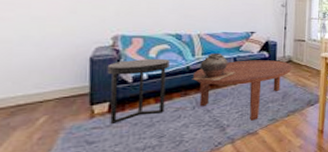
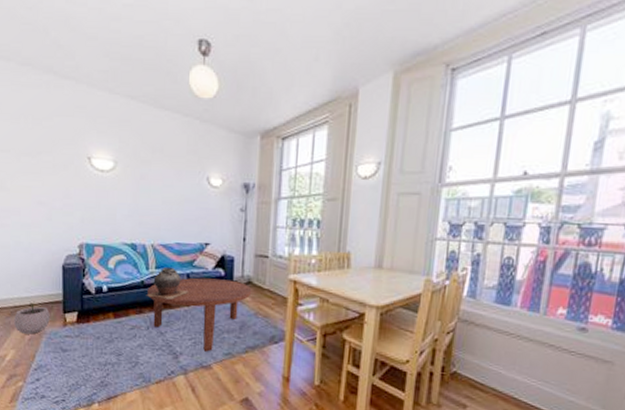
plant pot: none [16,97,71,134] -> present [14,301,50,335]
side table: present [107,58,170,124] -> none [75,269,126,334]

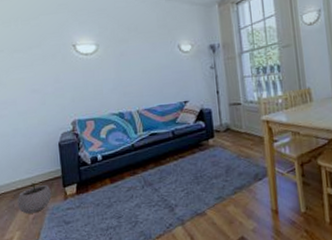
ceramic pot: present [146,268,189,300] -> none [137,128,176,158]
coffee table: present [147,277,252,352] -> none [138,130,232,200]

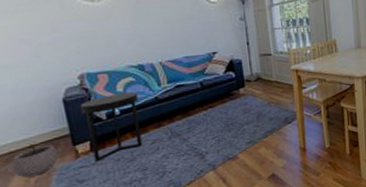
side table: none [71,138,119,204] -> present [80,91,143,161]

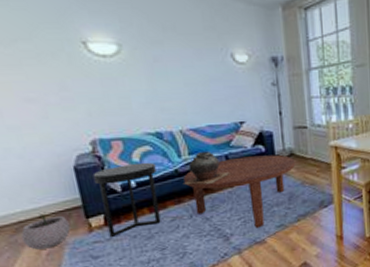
ceramic pot: none [162,80,205,110] -> present [183,152,230,185]
coffee table: none [163,79,262,146] -> present [183,155,296,228]

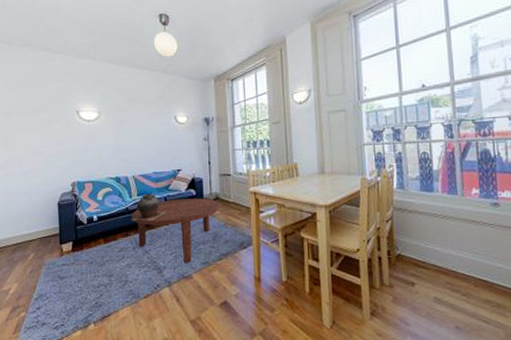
plant pot: present [21,212,70,250] -> none [17,237,48,267]
side table: present [92,162,161,237] -> none [69,200,113,261]

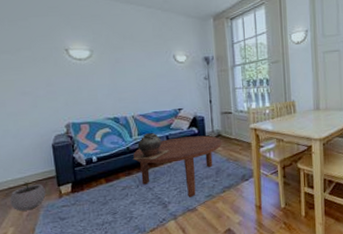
plant pot: none [17,237,48,267] -> present [10,180,46,211]

